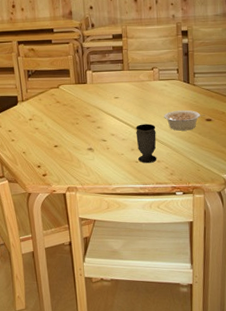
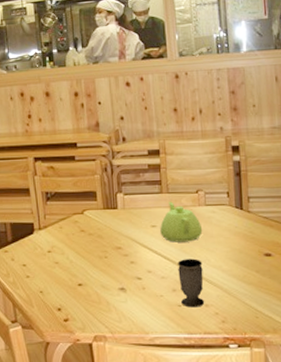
teapot: none [122,77,157,111] -> present [160,201,203,243]
legume: present [164,110,205,131] -> none [212,242,263,268]

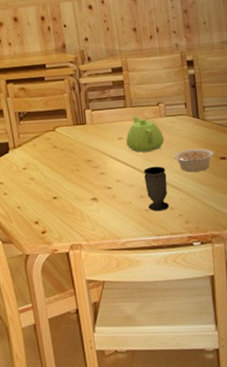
legume: none [212,242,263,268] -> present [173,148,219,173]

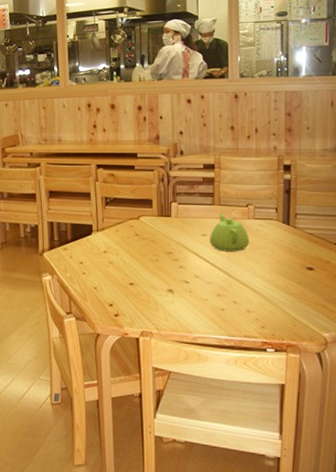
cup: present [143,166,170,212] -> none [224,267,247,313]
legume: present [173,148,219,173] -> none [257,254,306,279]

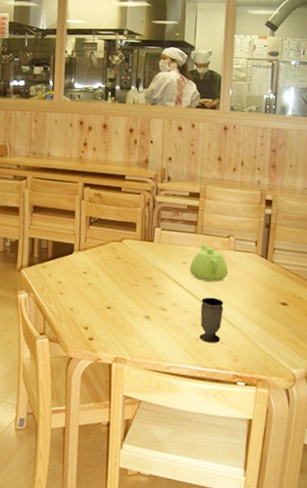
cup: none [224,267,247,313] -> present [199,297,224,344]

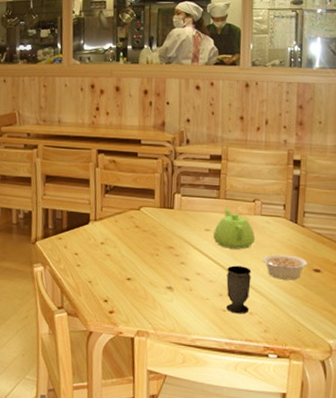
legume: none [234,287,281,313] -> present [262,254,313,280]

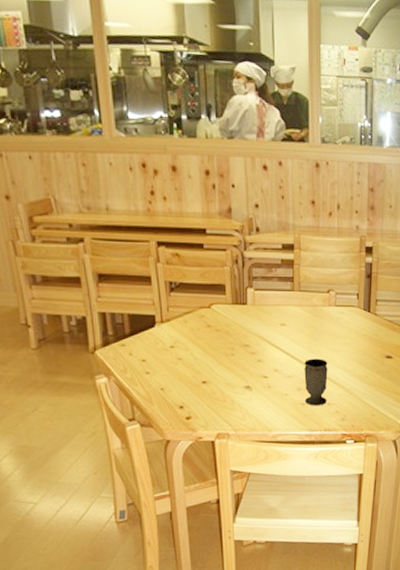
teapot: present [213,207,256,249] -> none [289,299,331,342]
legume: present [262,254,313,280] -> none [338,344,385,369]

